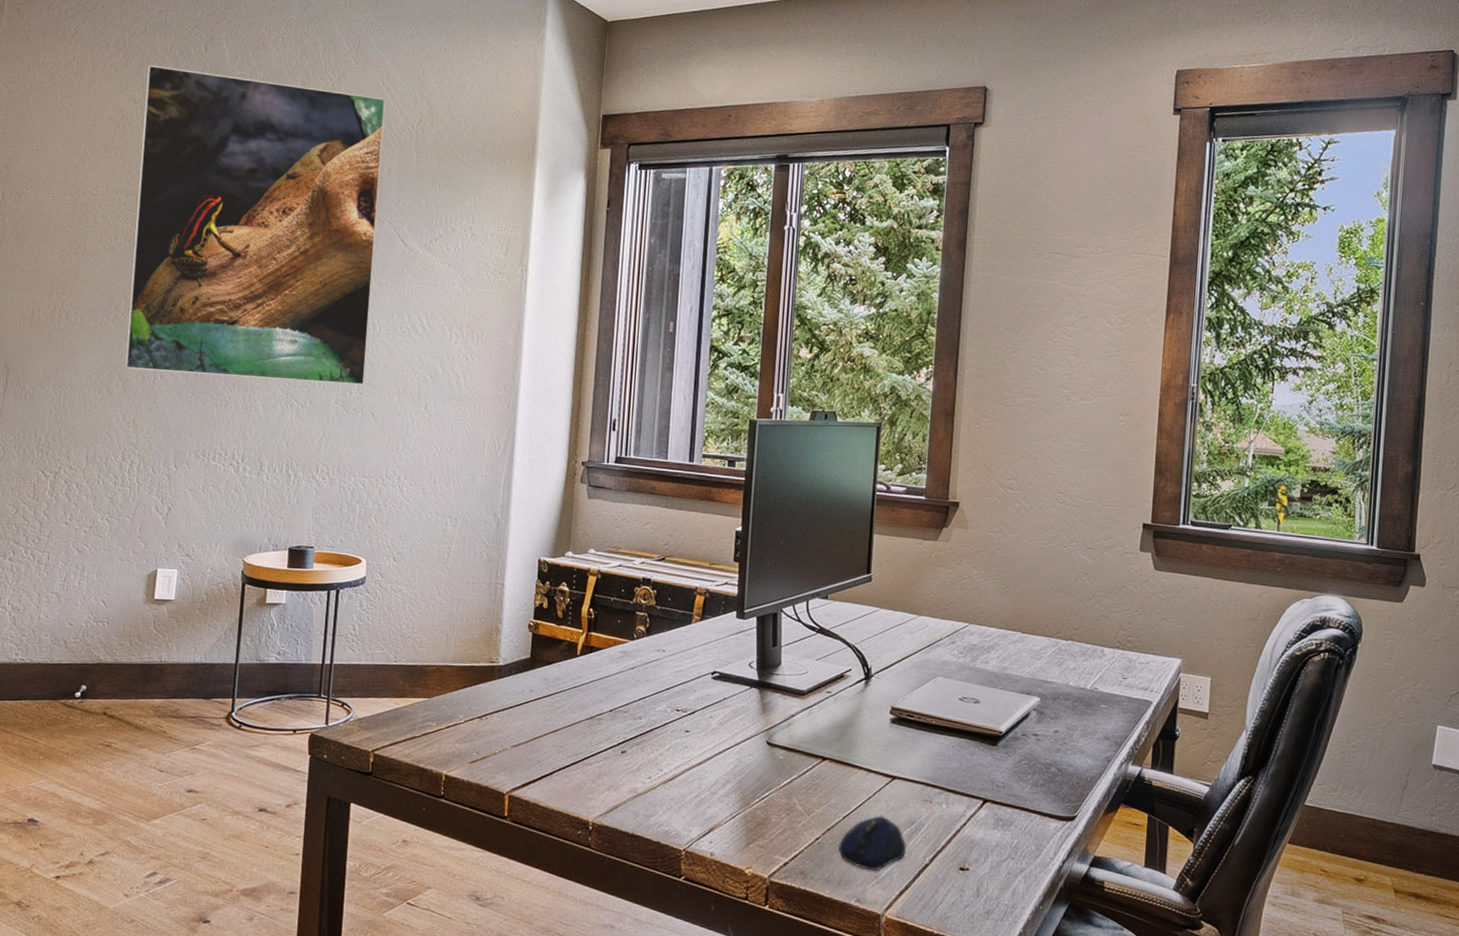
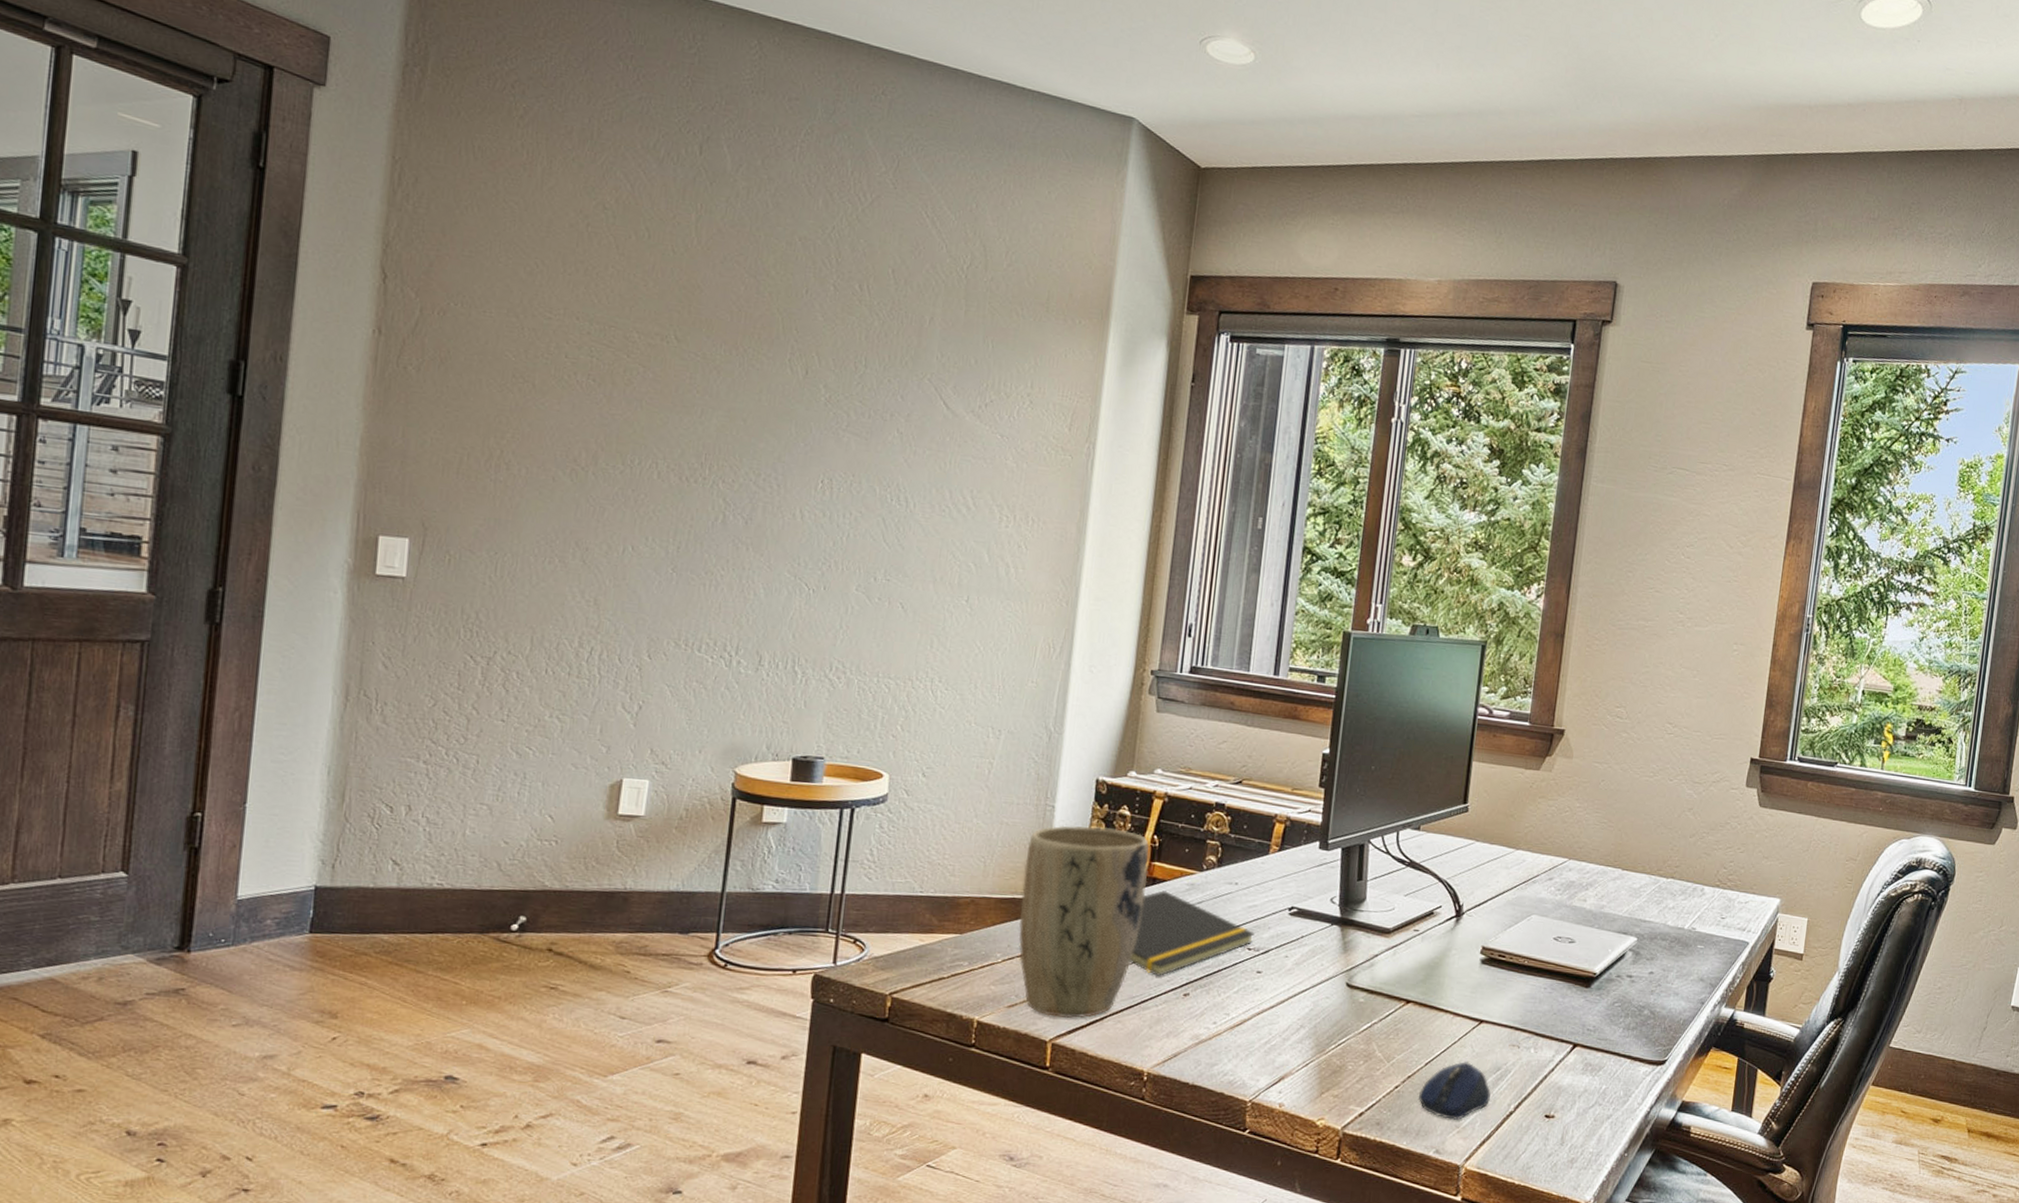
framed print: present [125,65,386,385] -> none [585,163,930,571]
plant pot: none [477,601,587,773] -> present [1018,825,1150,1018]
notepad: none [572,658,682,735] -> present [1129,890,1255,976]

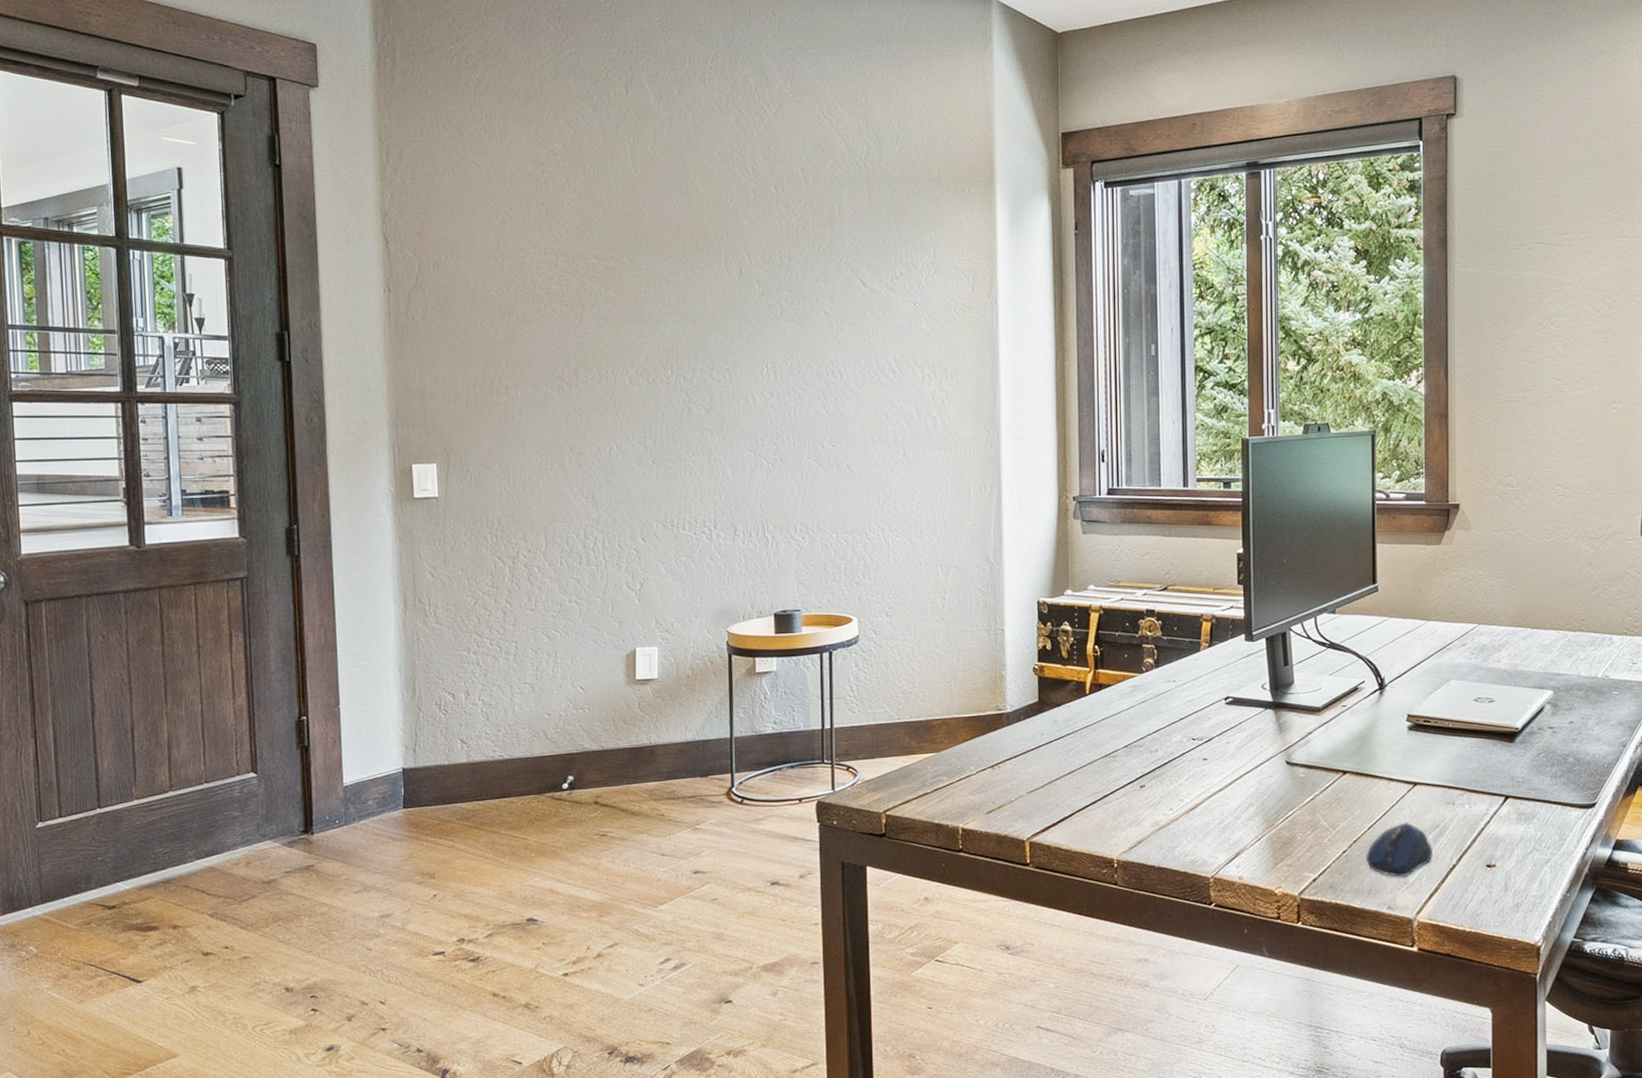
plant pot: present [1018,825,1150,1018] -> none [985,643,1094,818]
notepad: present [1129,890,1255,976] -> none [1087,694,1197,772]

